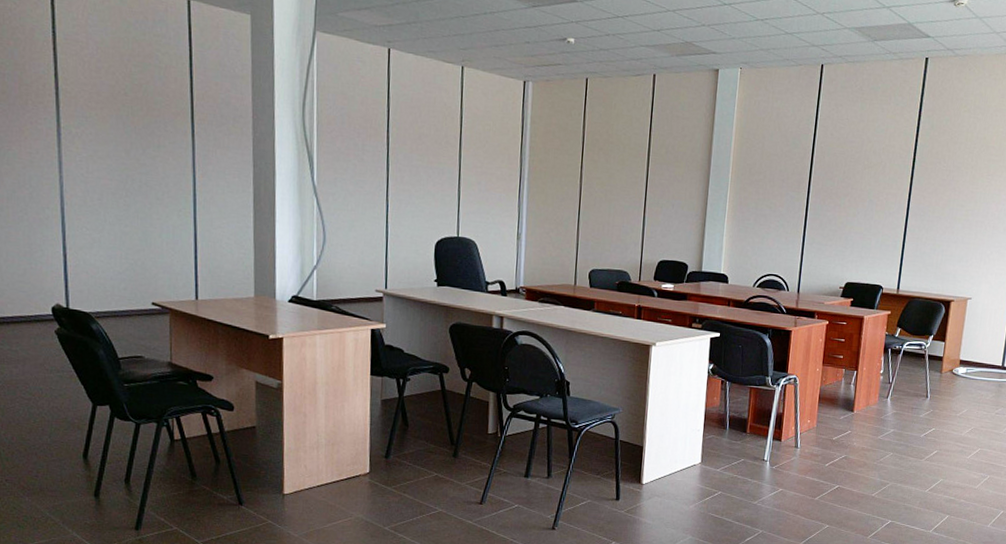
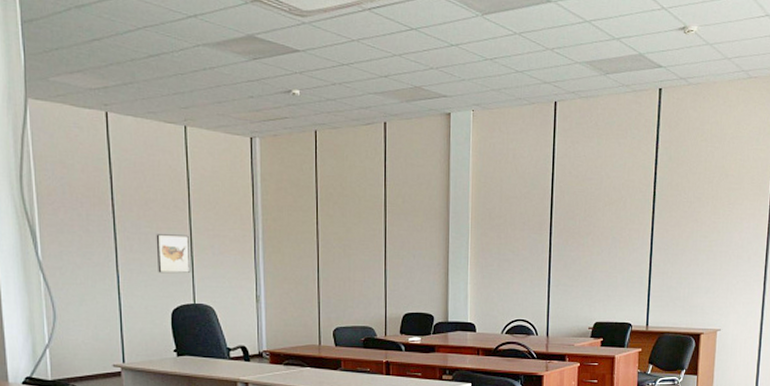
wall art: none [425,167,458,207] -> present [156,234,191,274]

